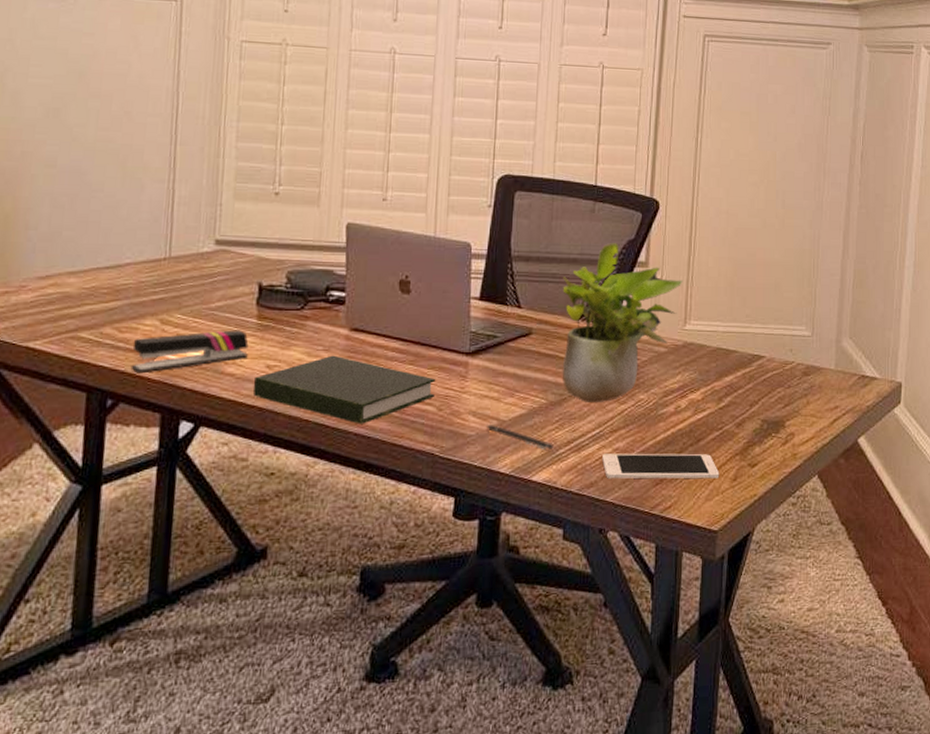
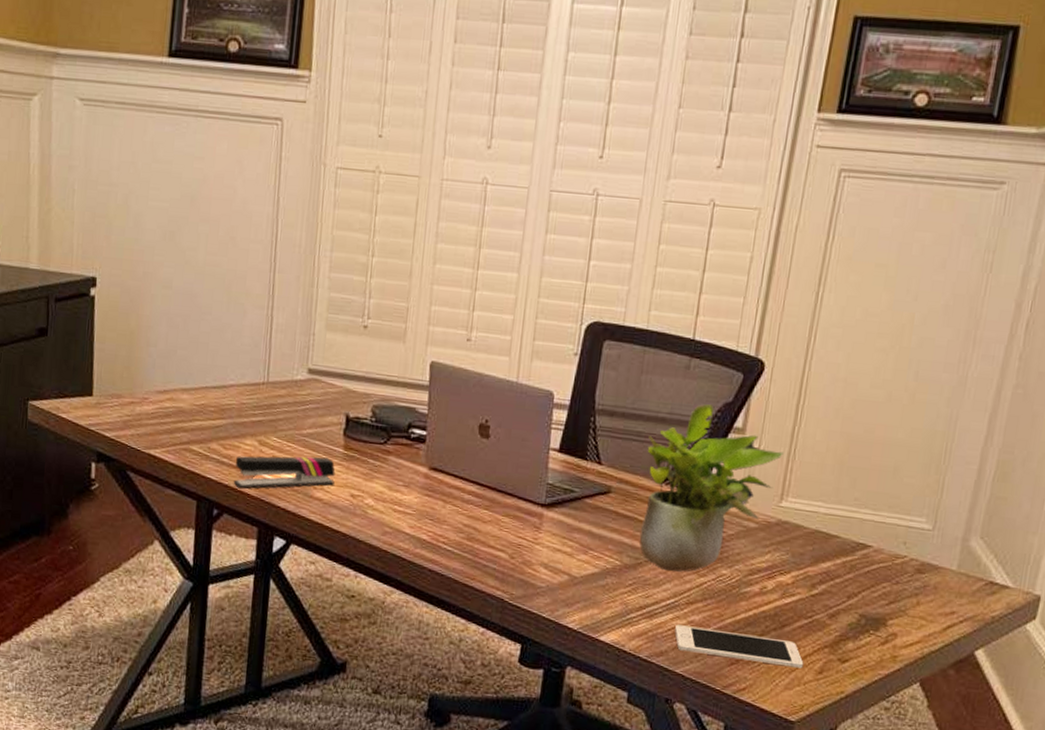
book: present [253,355,436,424] -> none [338,491,510,562]
pen: present [485,425,554,451] -> none [556,579,625,613]

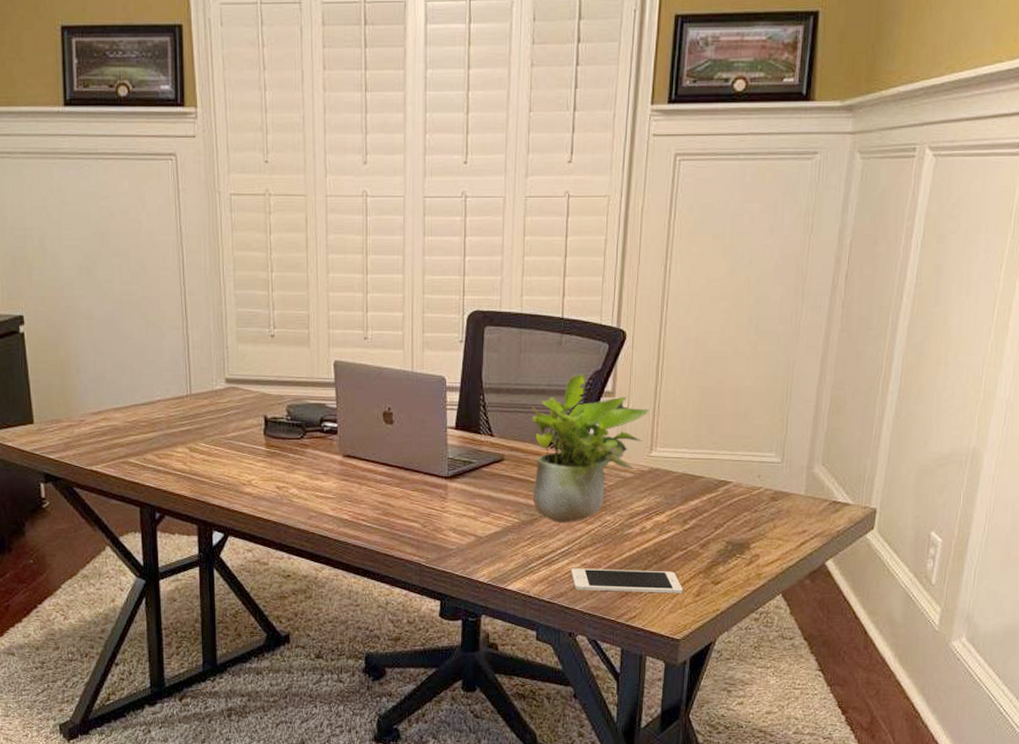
stapler: present [233,455,336,489] -> none [170,456,261,492]

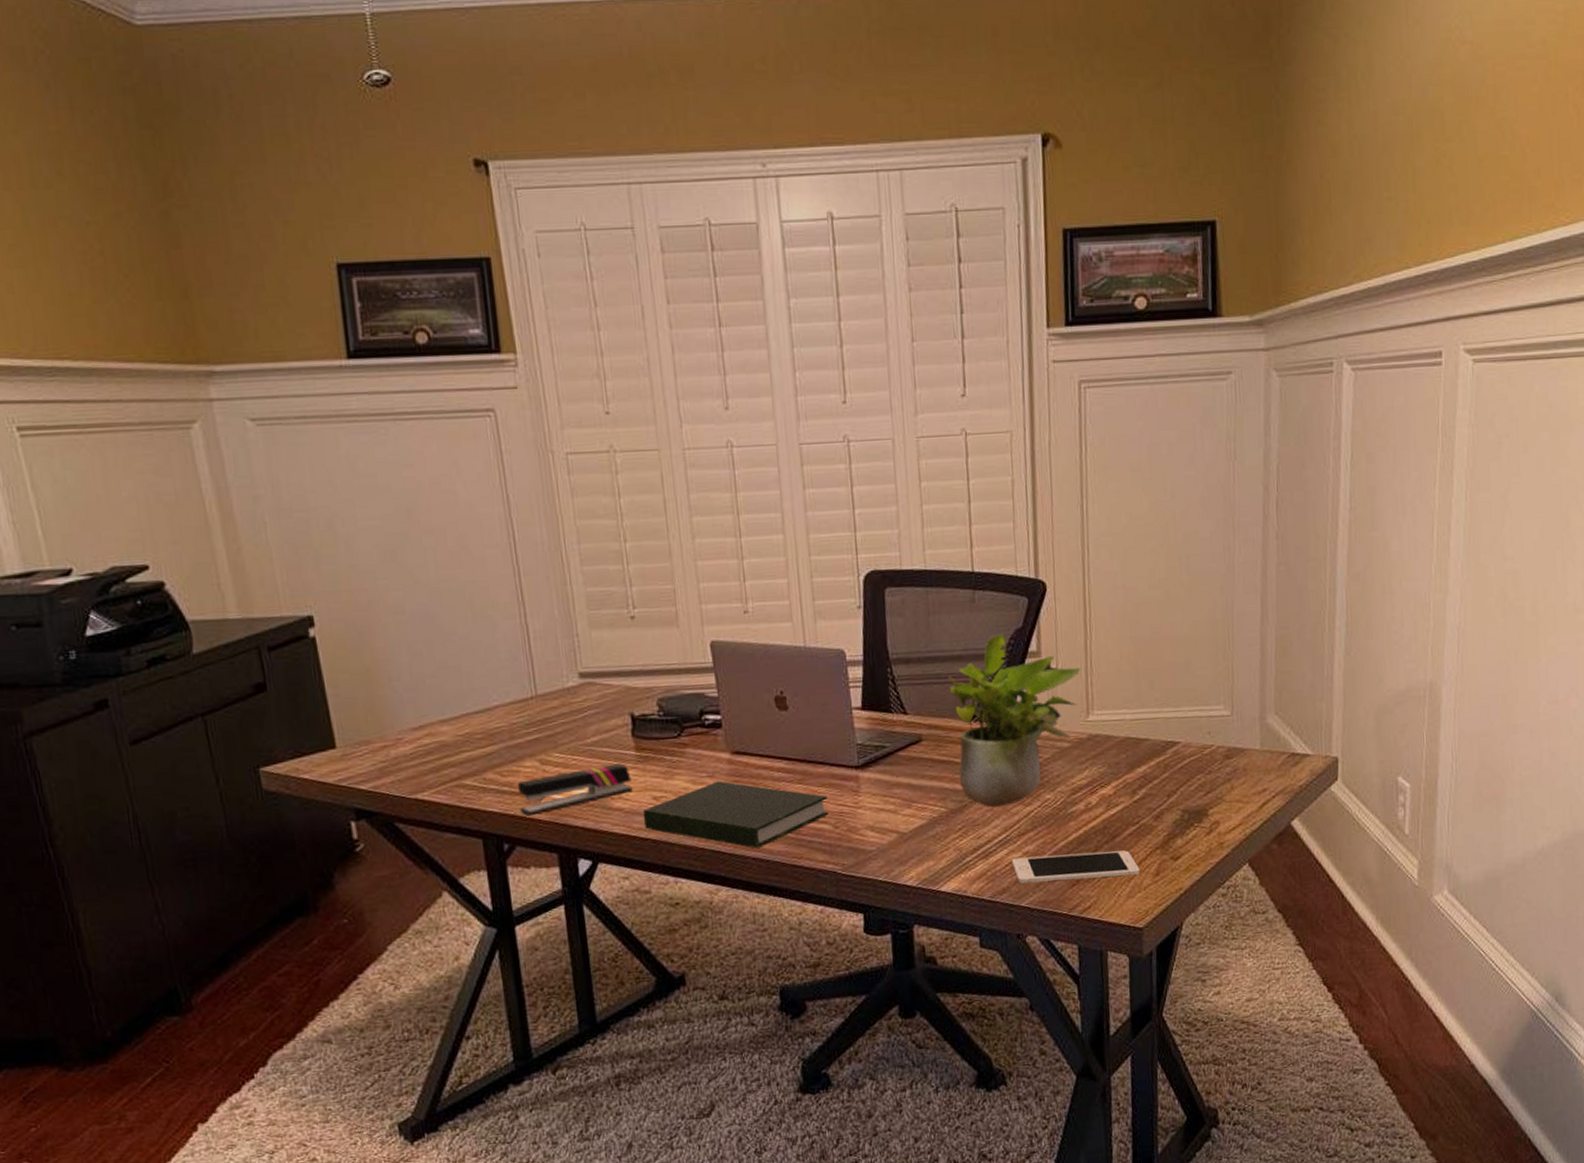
stapler: none [170,456,261,492] -> present [517,763,633,816]
book: none [267,478,420,537] -> present [643,780,828,848]

